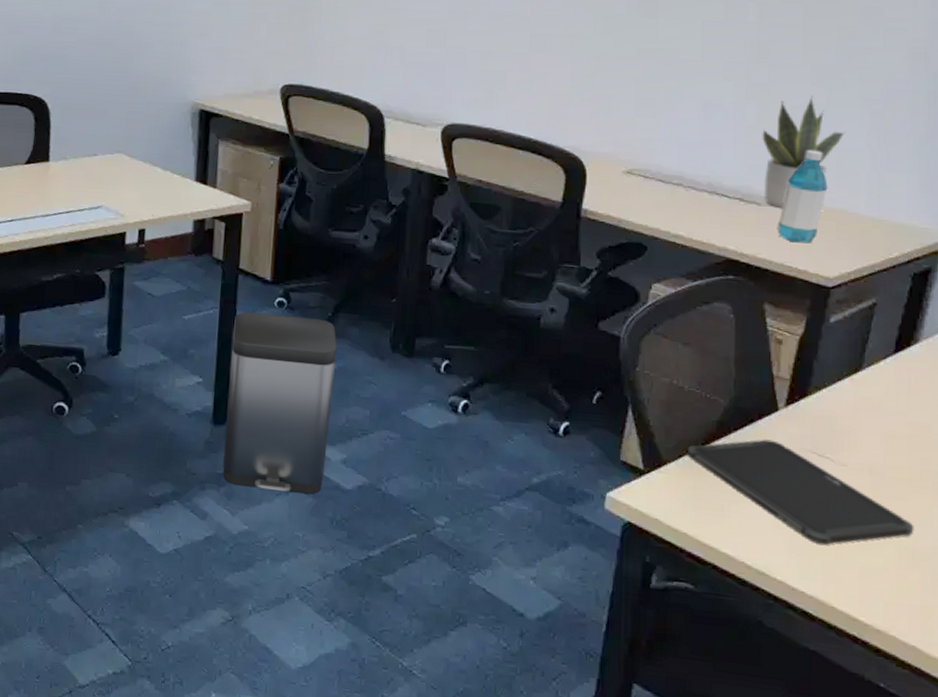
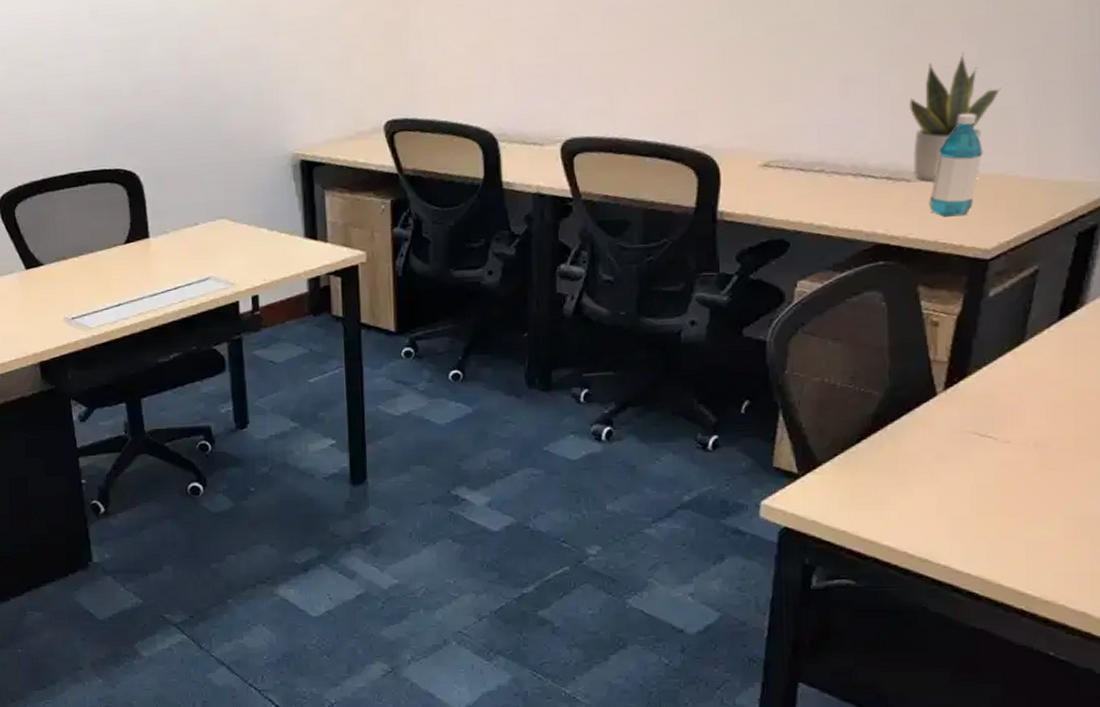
pedal bin: present [223,312,337,494] -> none [361,364,471,543]
tablet: present [686,439,914,545] -> none [842,426,1083,524]

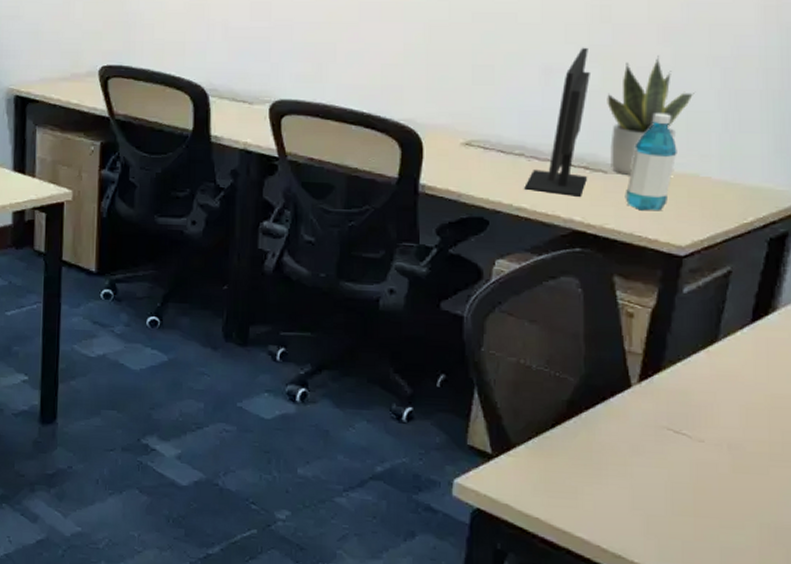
computer monitor: none [825,51,892,209] -> present [524,47,590,197]

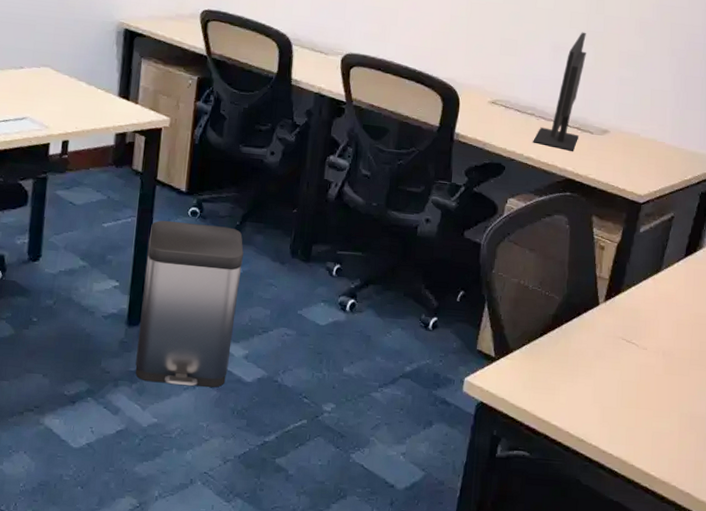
pedal bin: none [53,305,167,492] -> present [135,220,244,388]
potted plant: present [607,56,695,175] -> none [596,44,658,136]
water bottle: present [625,113,677,211] -> none [604,89,643,167]

